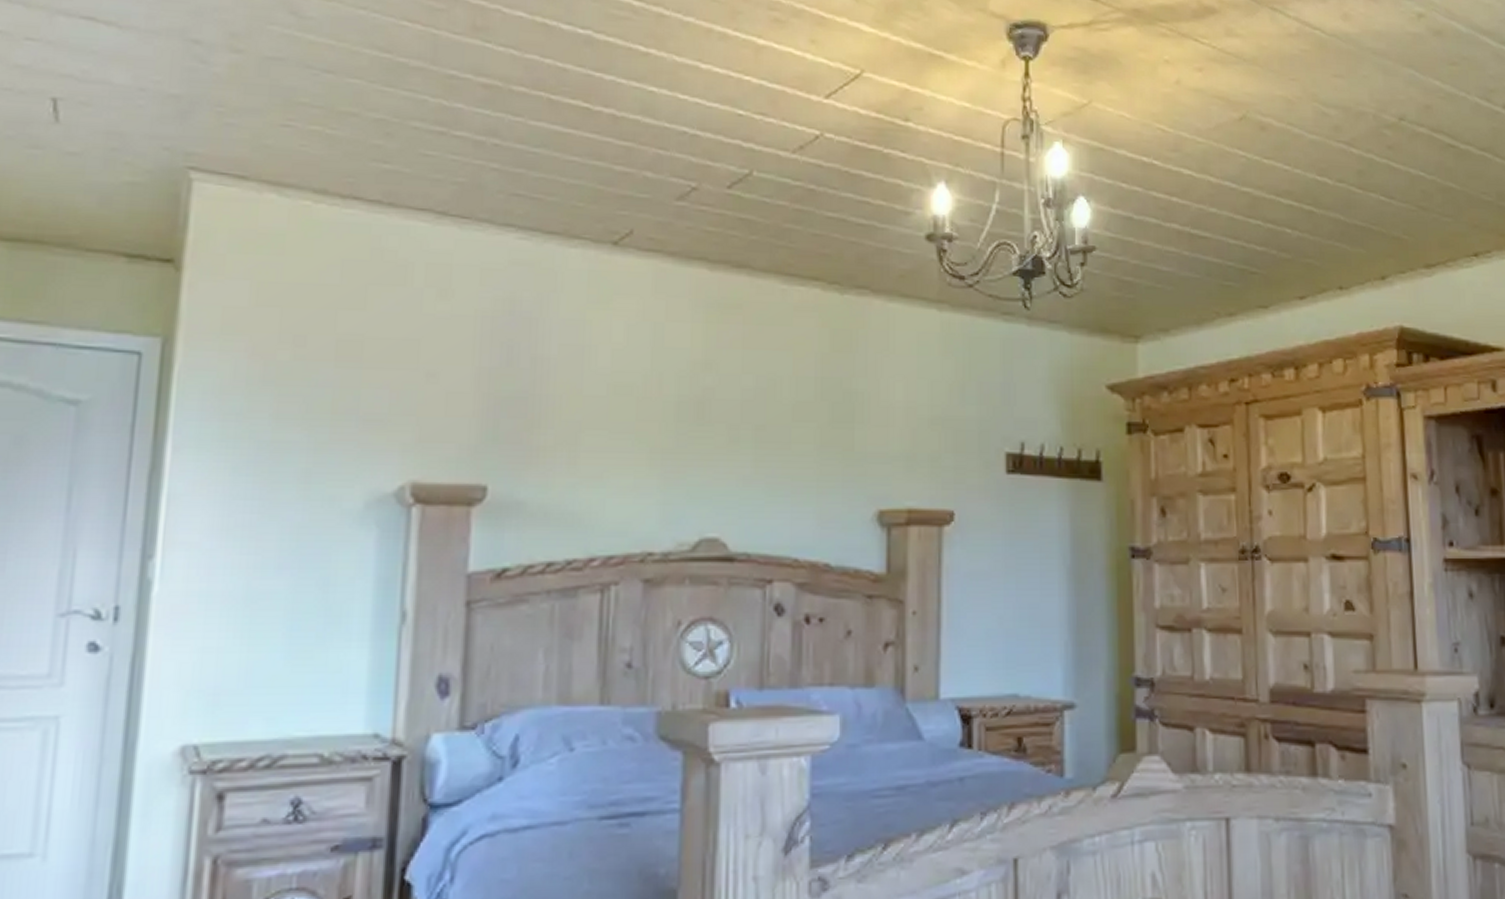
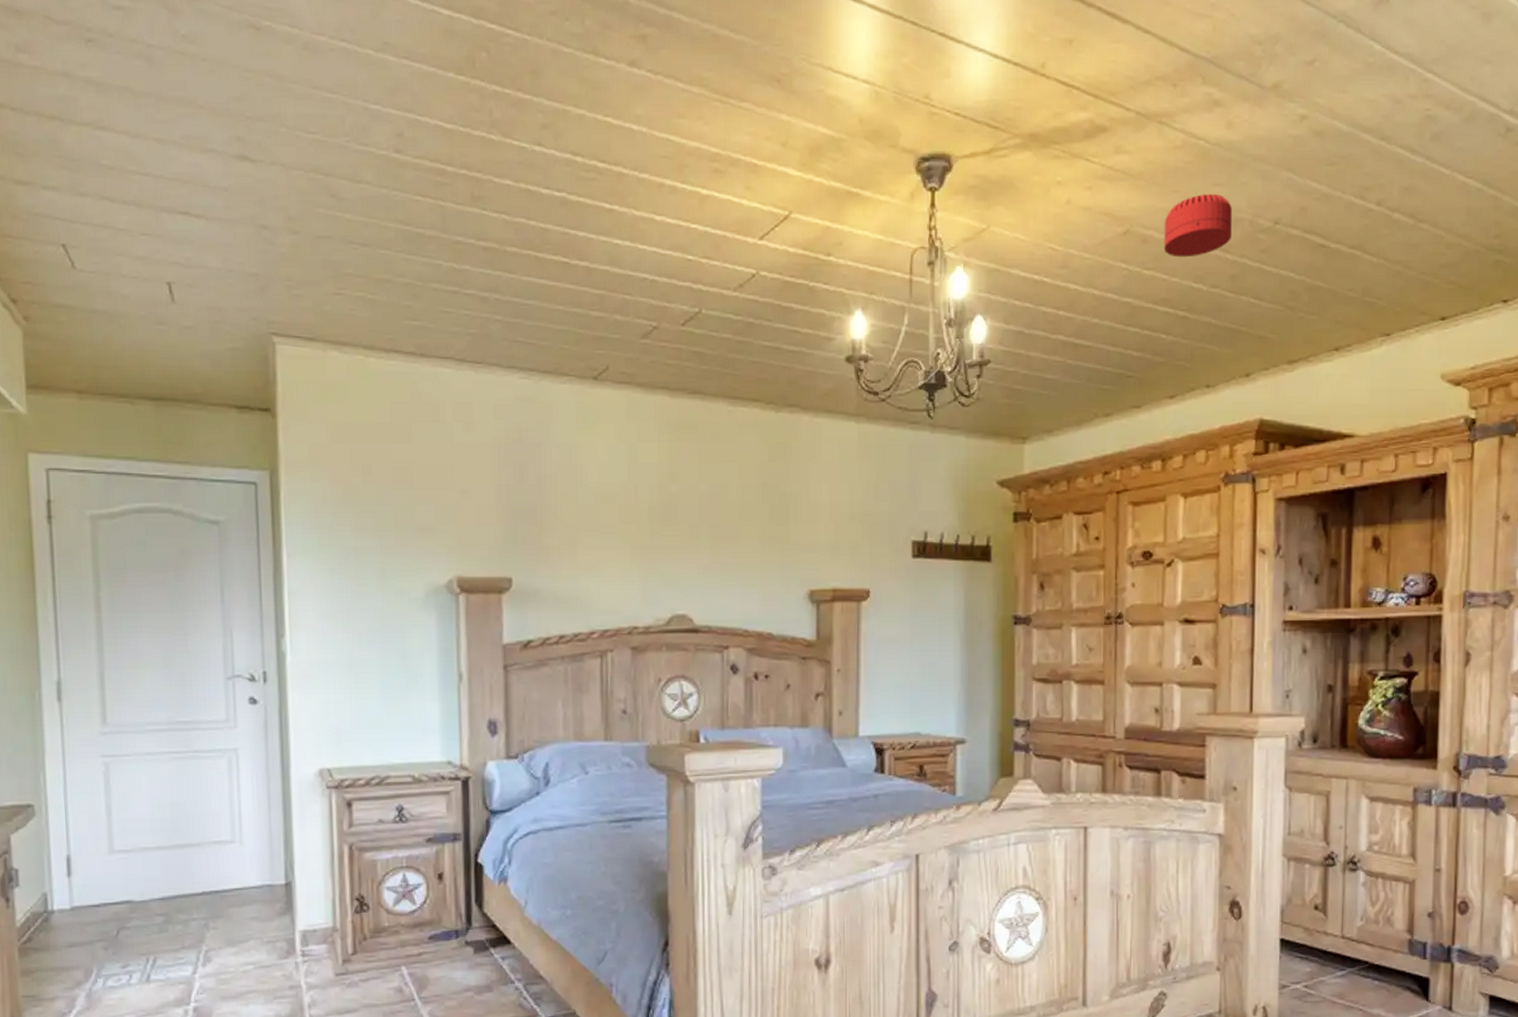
smoke detector: none [1282,84,1355,149] -> present [1163,194,1232,258]

